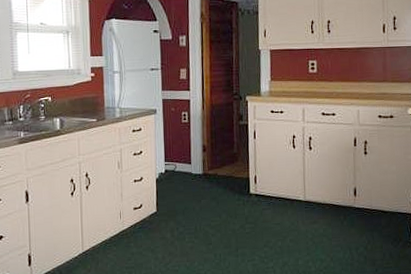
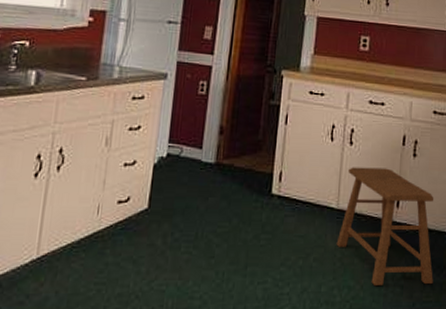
stool: none [307,165,392,258] -> present [336,167,434,287]

